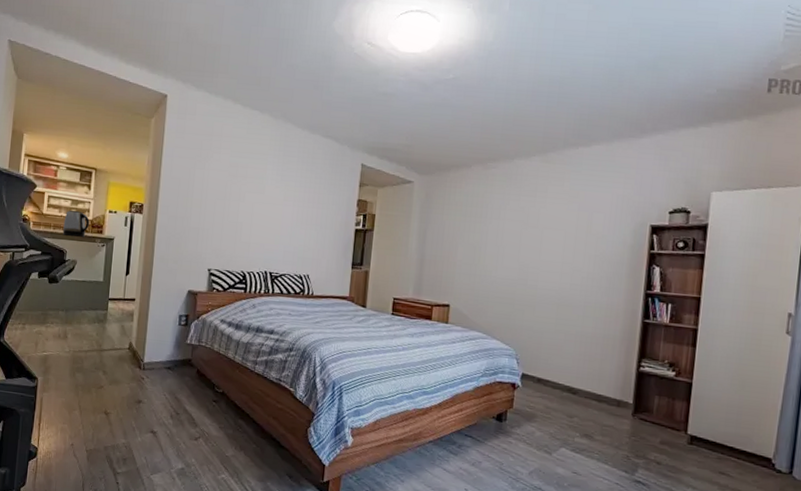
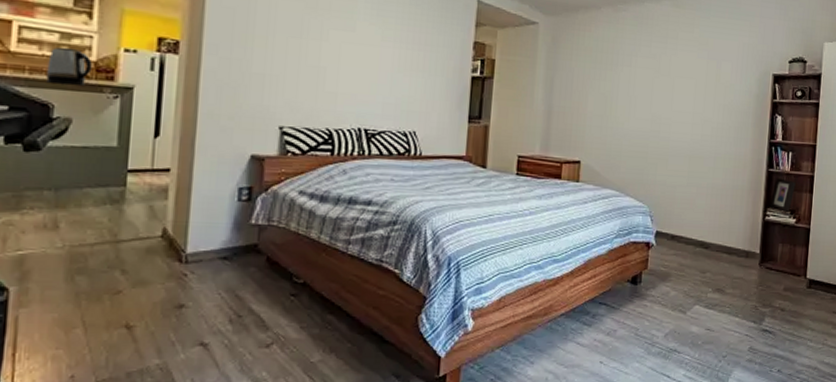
picture frame: none [644,329,676,364] -> present [769,178,796,212]

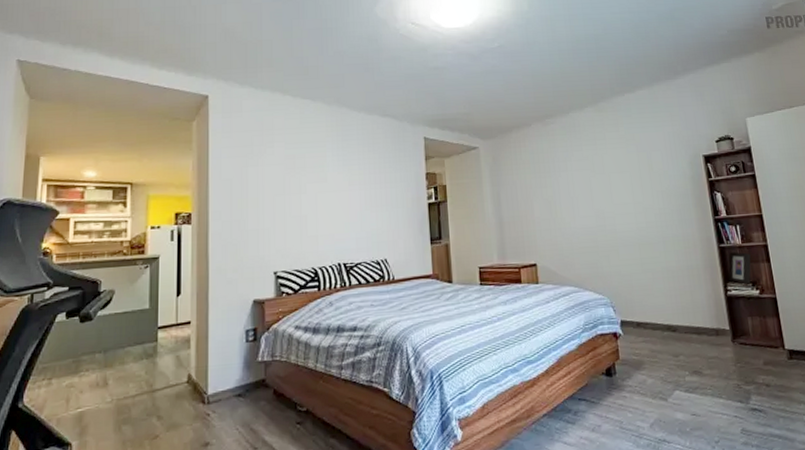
kettle: present [46,46,92,87] -> none [95,232,128,265]

